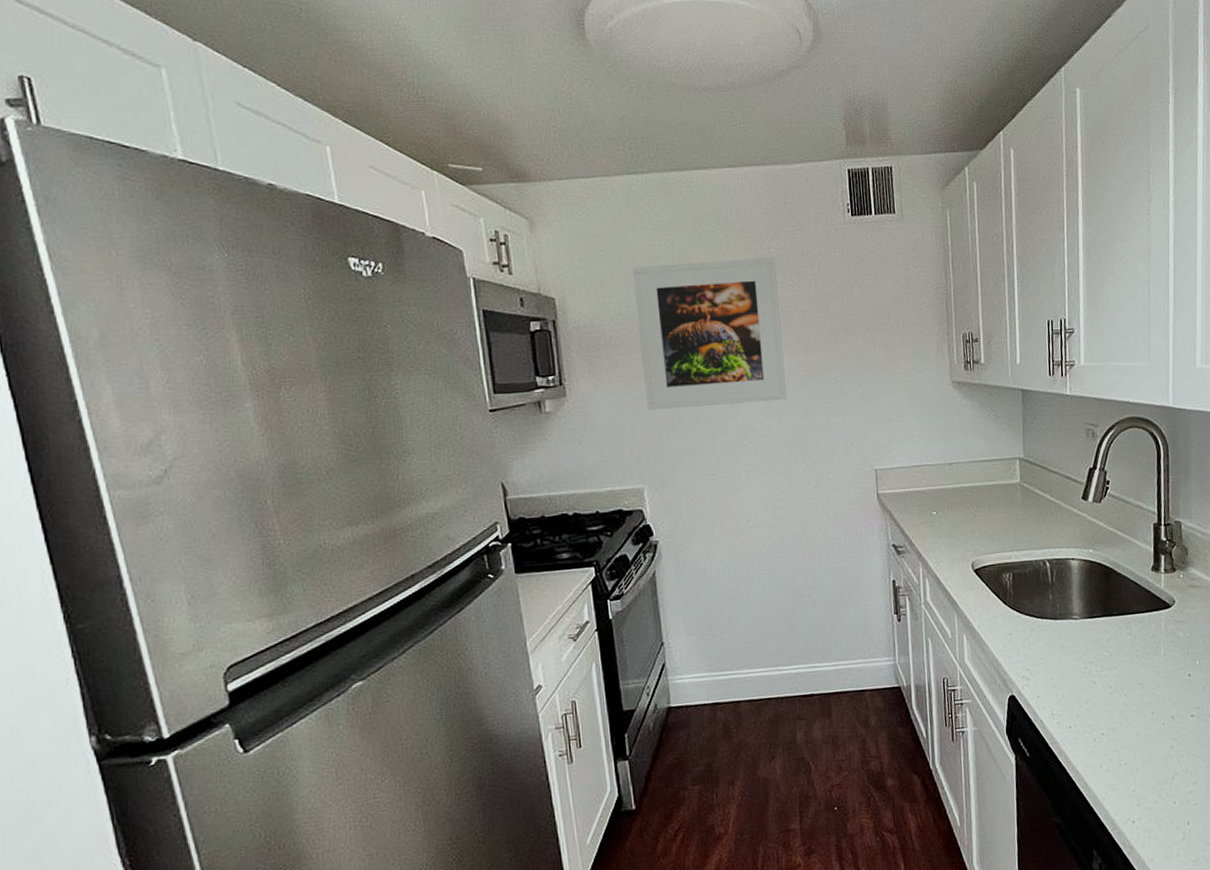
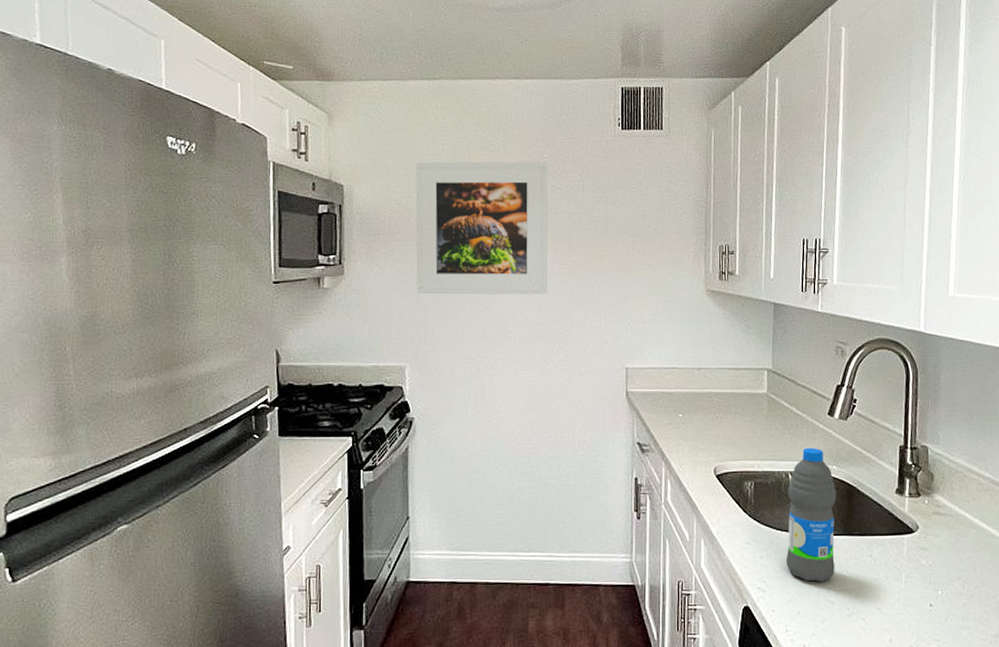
water bottle: none [1046,533,1096,665] -> present [786,447,837,582]

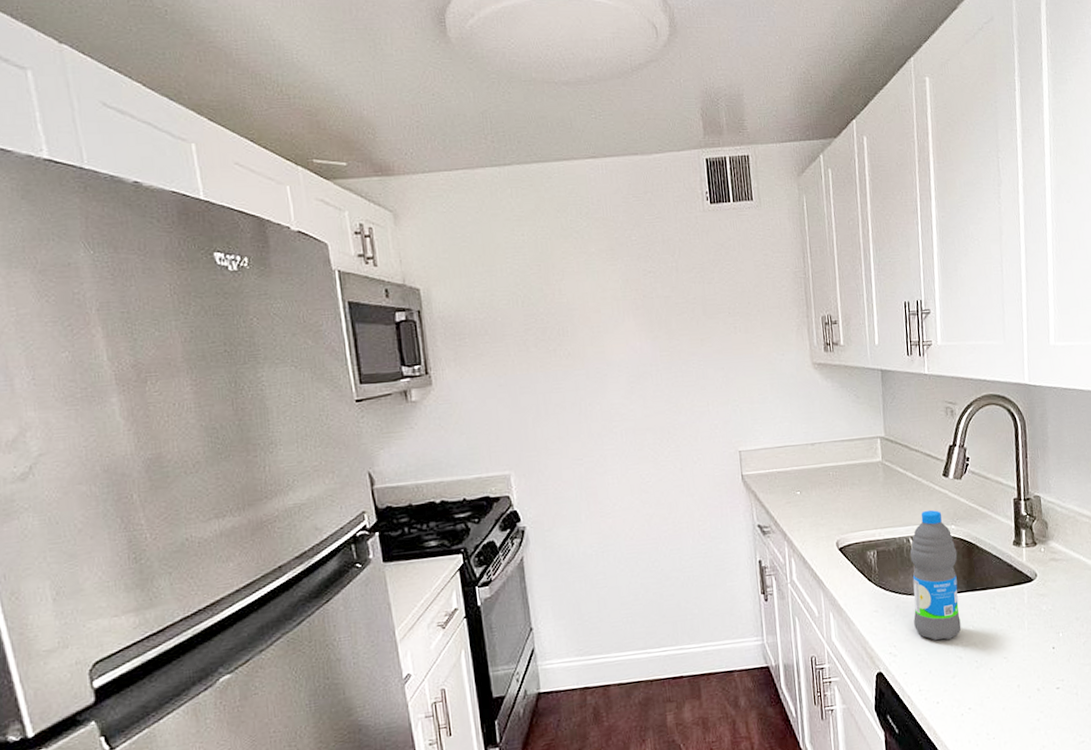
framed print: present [415,161,548,295] -> none [496,245,651,397]

